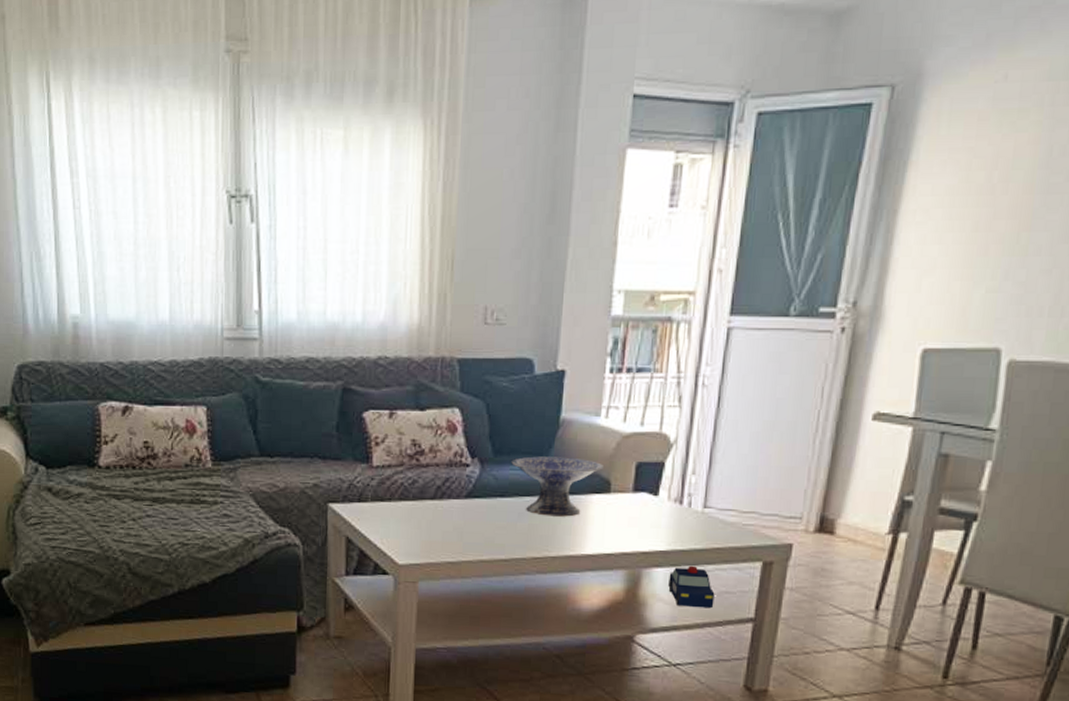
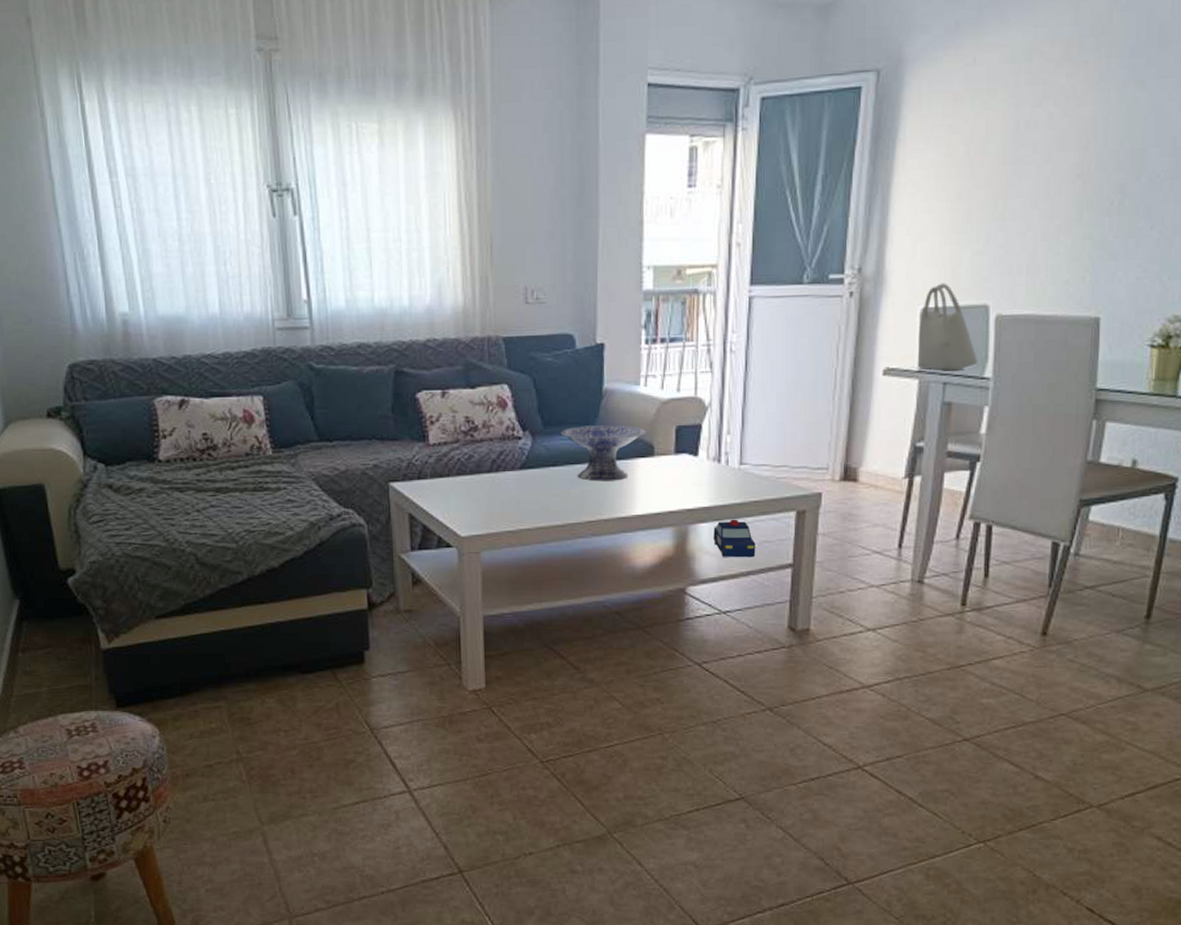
handbag: none [912,322,984,420] -> present [917,283,978,371]

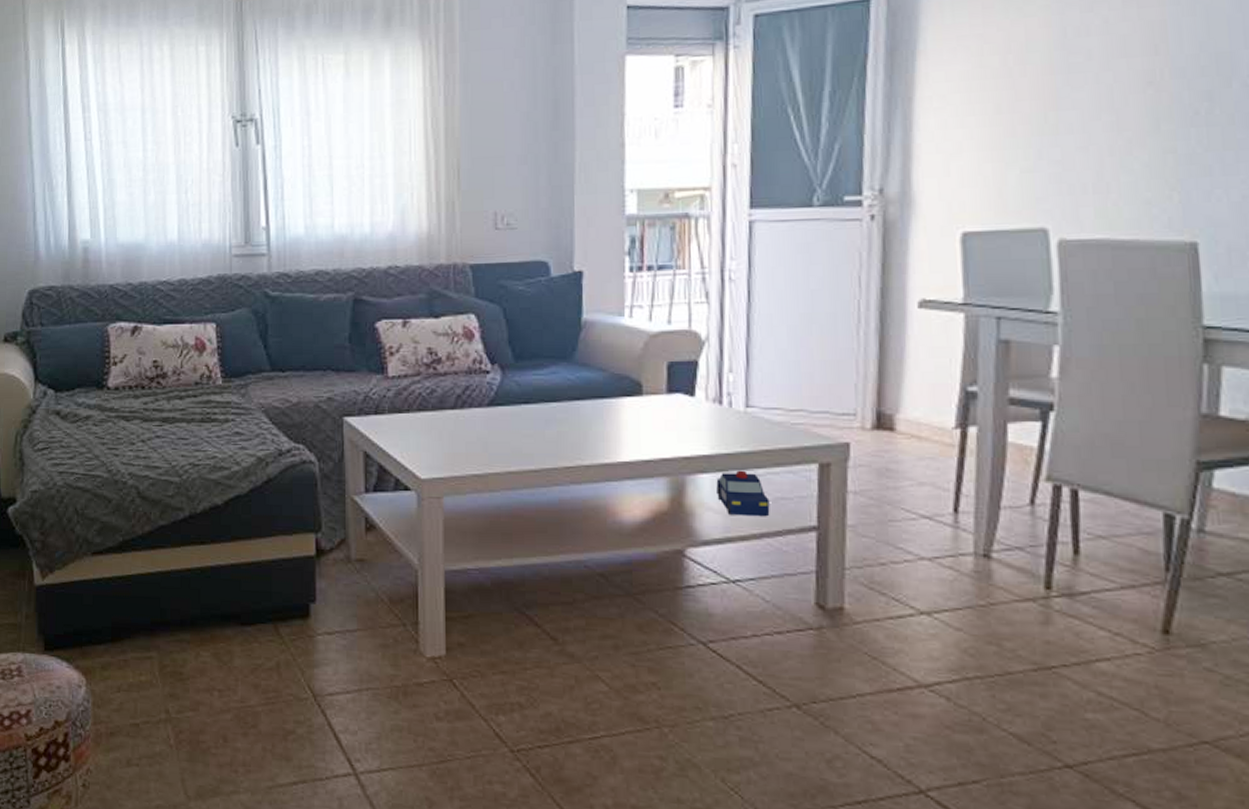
decorative bowl: present [560,425,646,482] -> none [534,359,632,422]
handbag: present [917,283,978,371] -> none [959,204,1040,304]

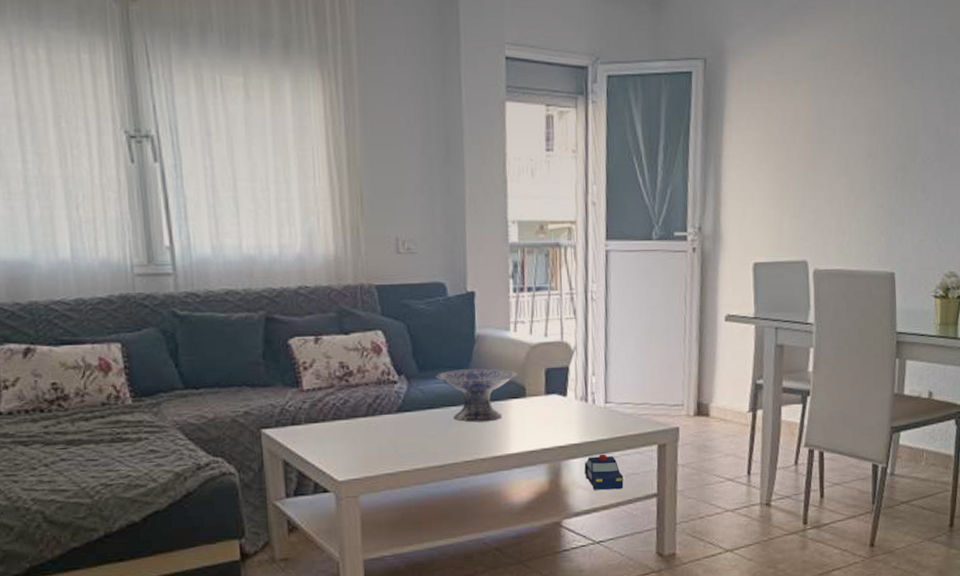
decorative bowl: none [534,359,632,422] -> present [435,368,518,423]

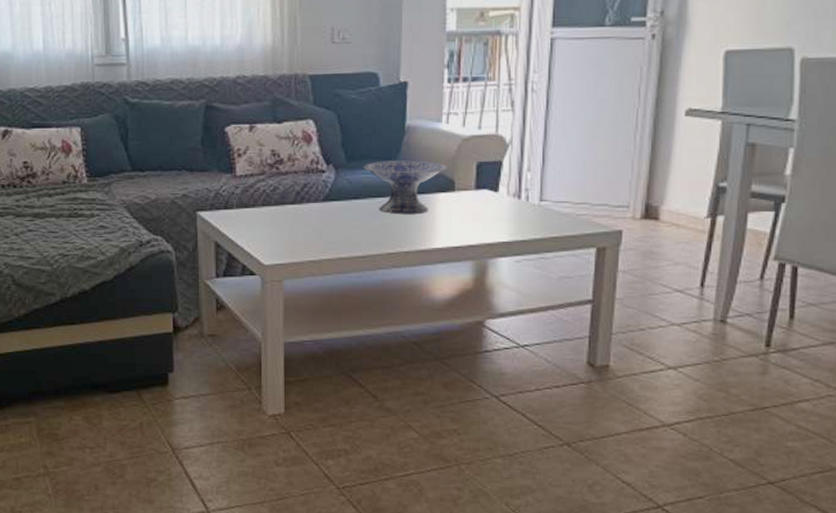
toy car: present [584,454,624,491] -> none [513,254,555,293]

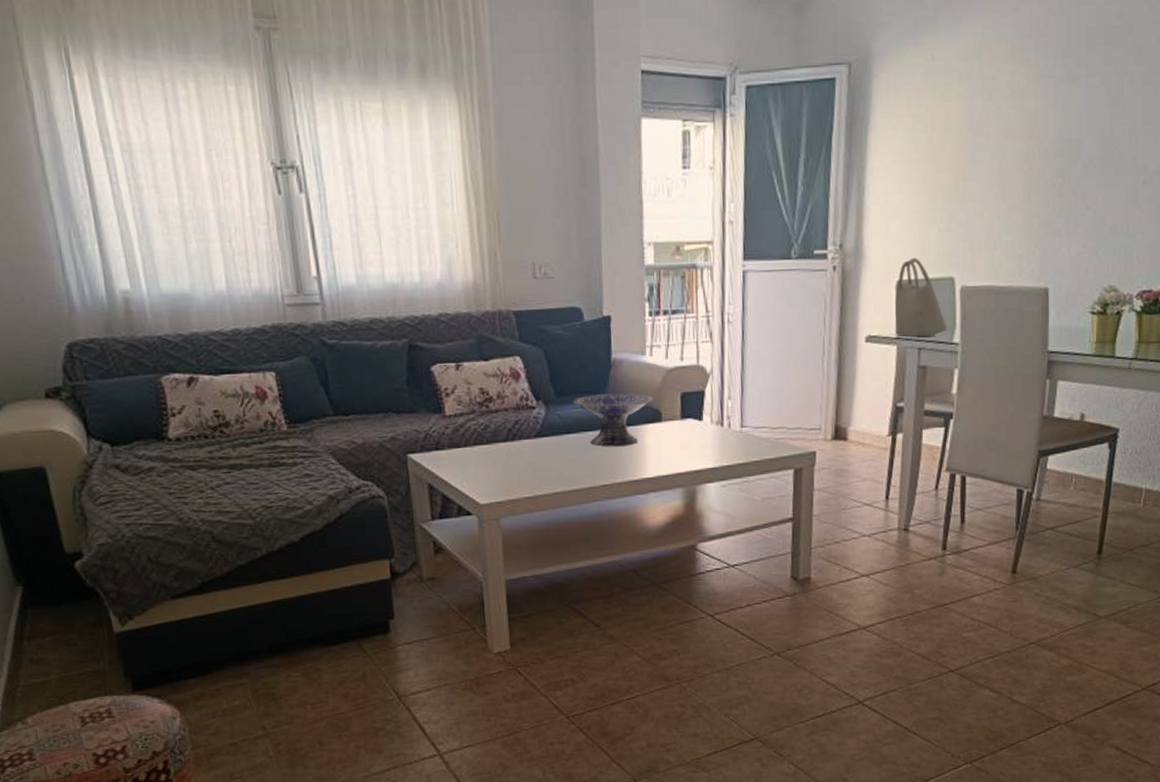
handbag: none [720,26,783,113] -> present [894,257,947,338]

